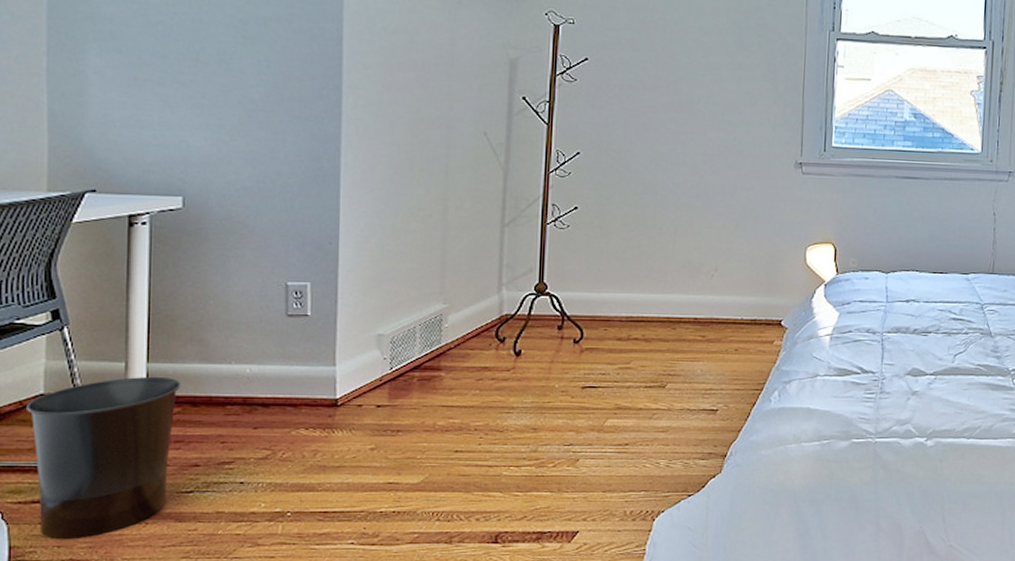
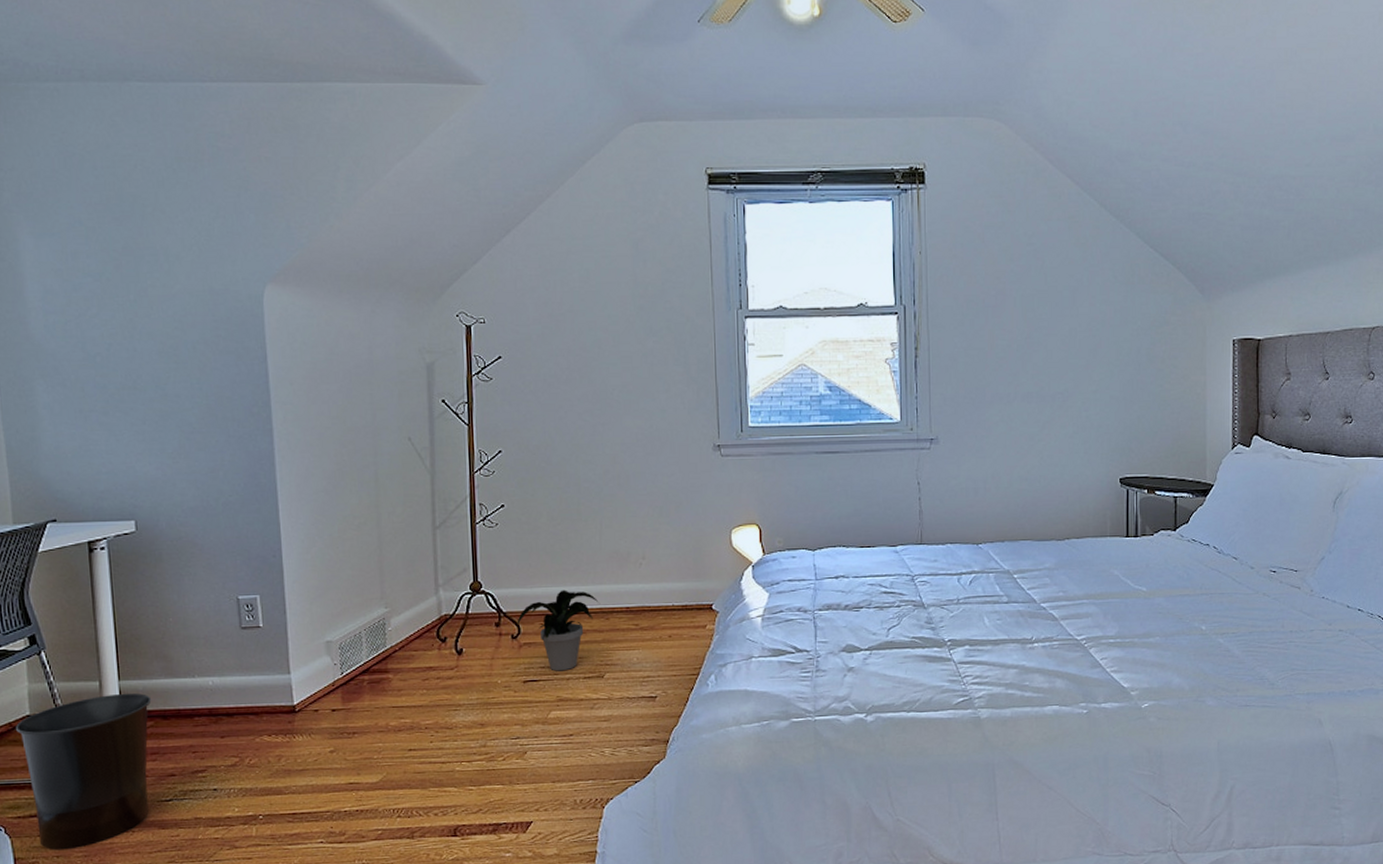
potted plant: none [580,296,668,379] -> present [517,590,601,671]

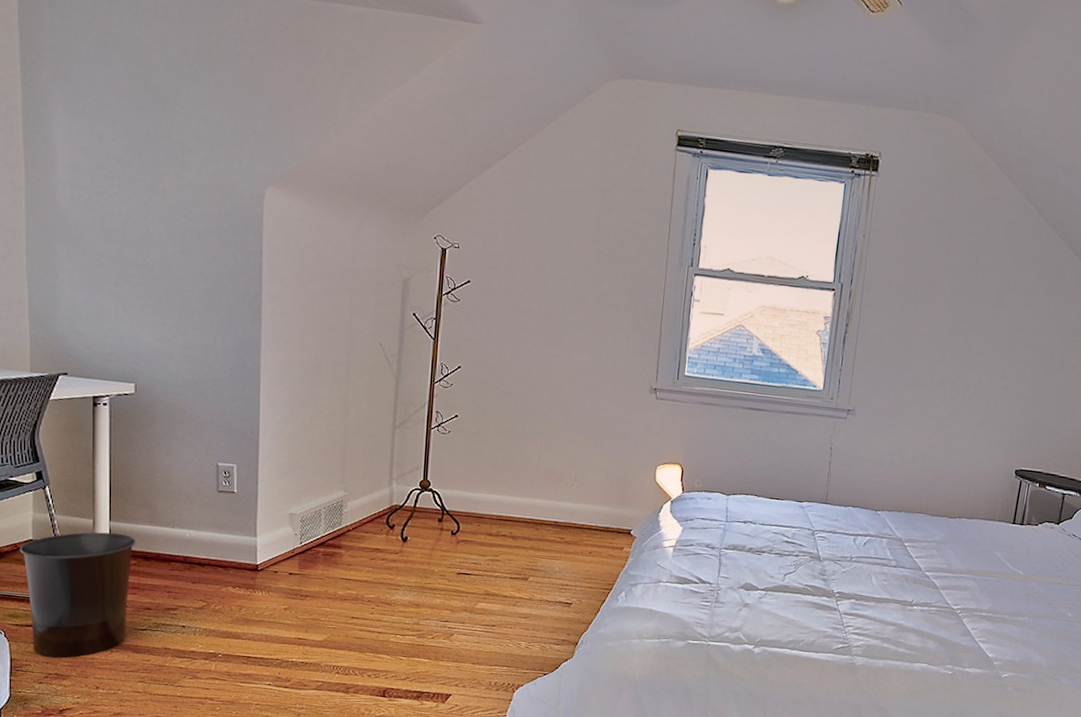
potted plant: present [517,590,601,671] -> none [457,498,533,570]

